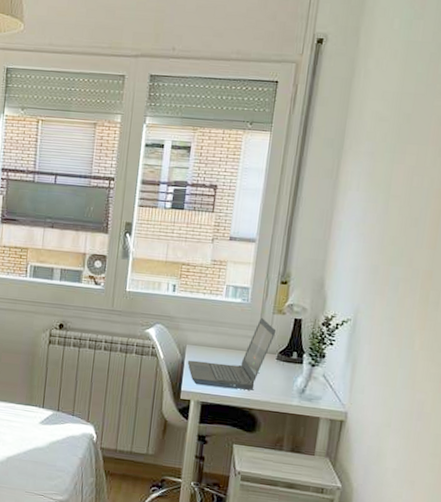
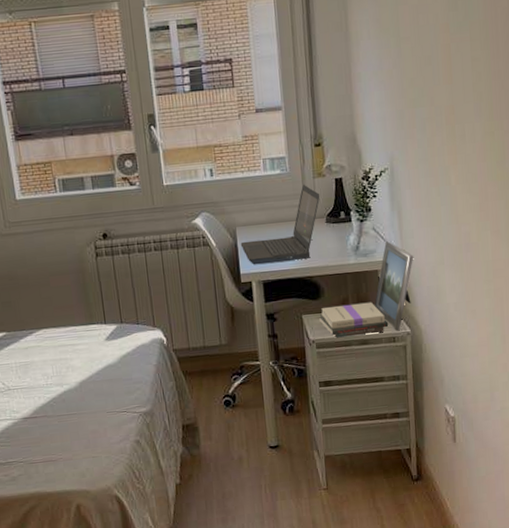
books: none [250,442,320,480] -> present [319,302,389,338]
picture frame: none [308,391,360,484] -> present [374,241,414,331]

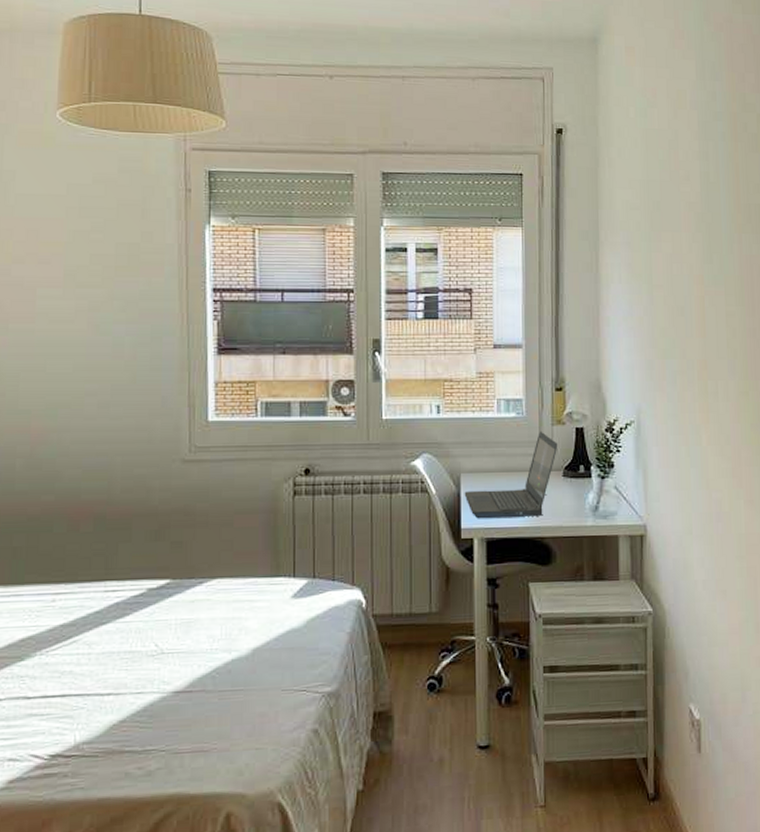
books: present [319,302,389,338] -> none [549,572,628,613]
picture frame: present [374,241,414,331] -> none [612,503,659,610]

